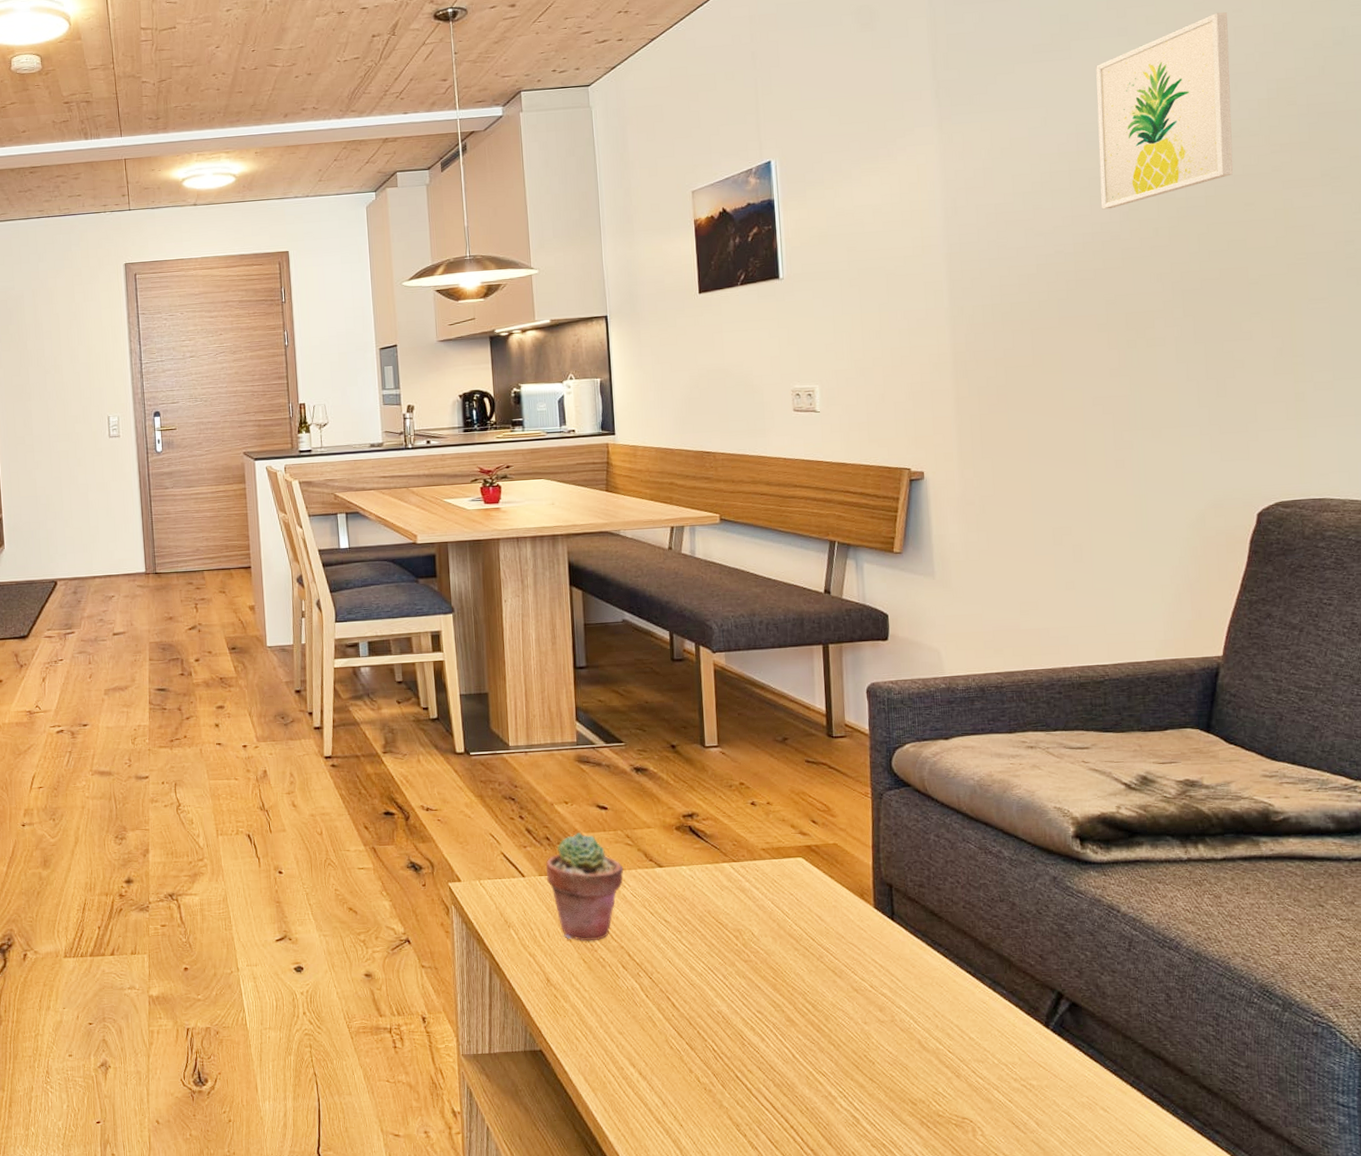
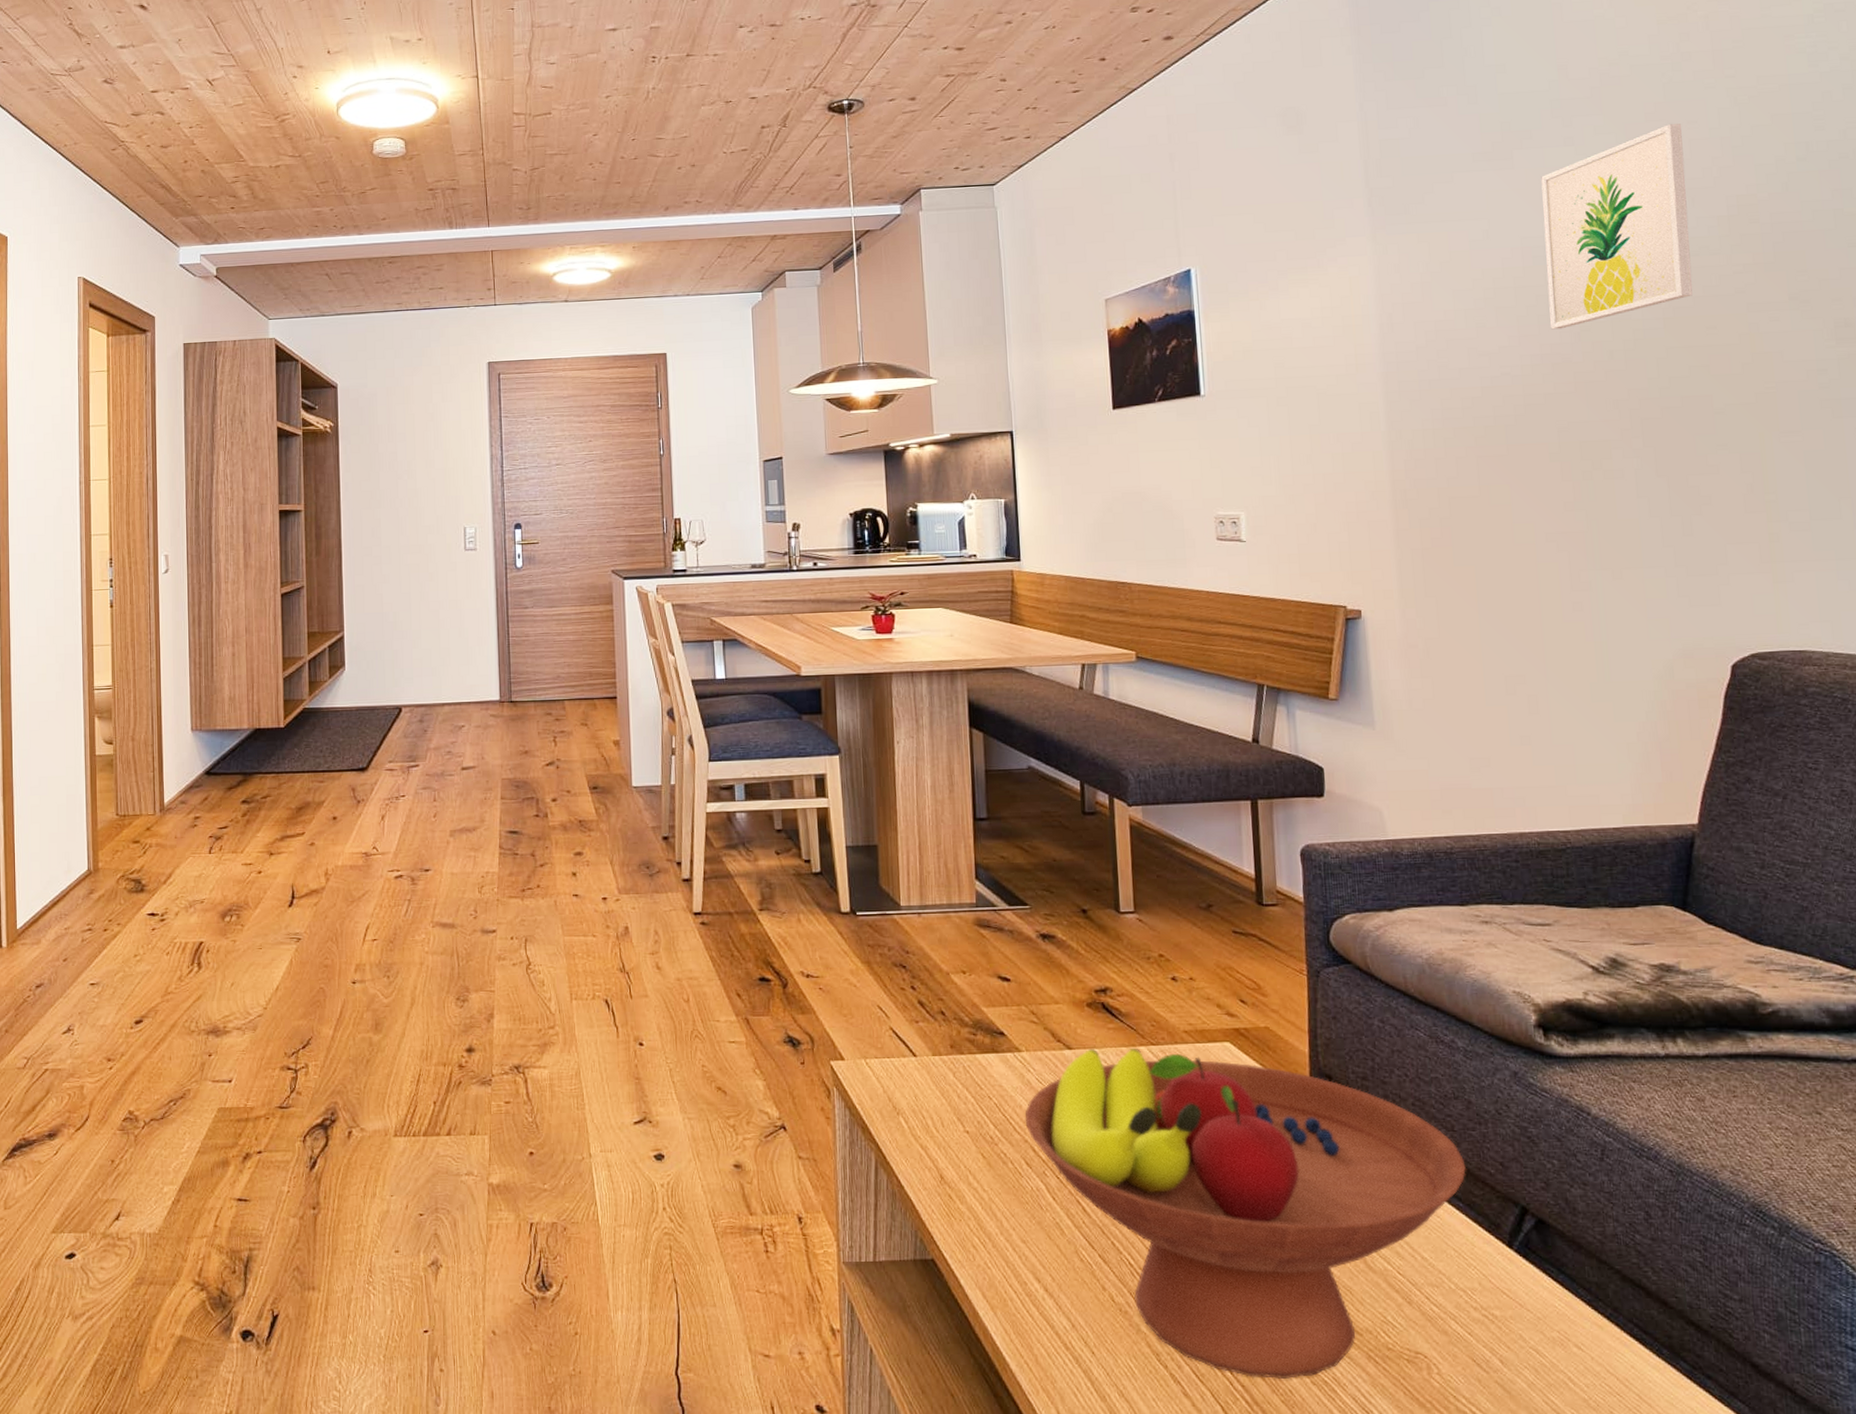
potted succulent: present [545,832,624,942] -> none [939,1006,1029,1133]
fruit bowl: none [621,864,1011,1144] -> present [1024,1047,1467,1380]

